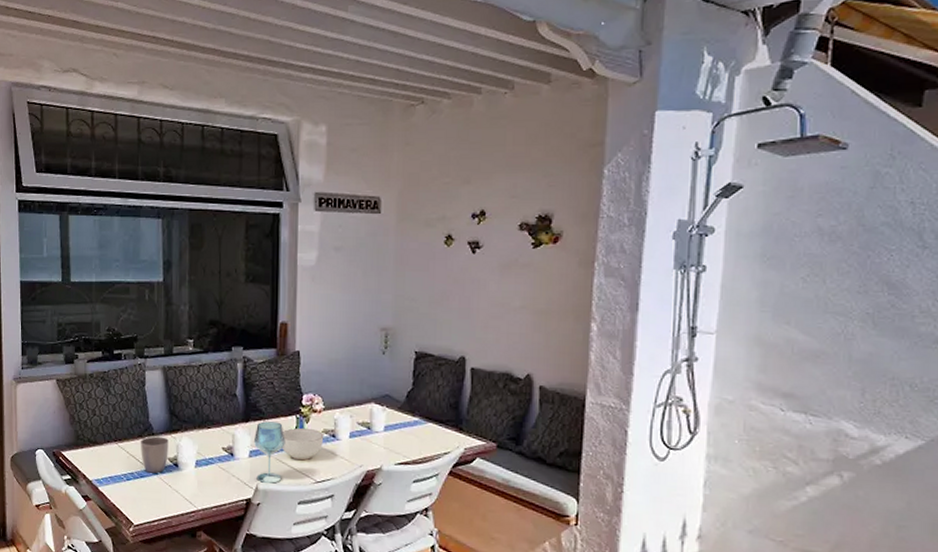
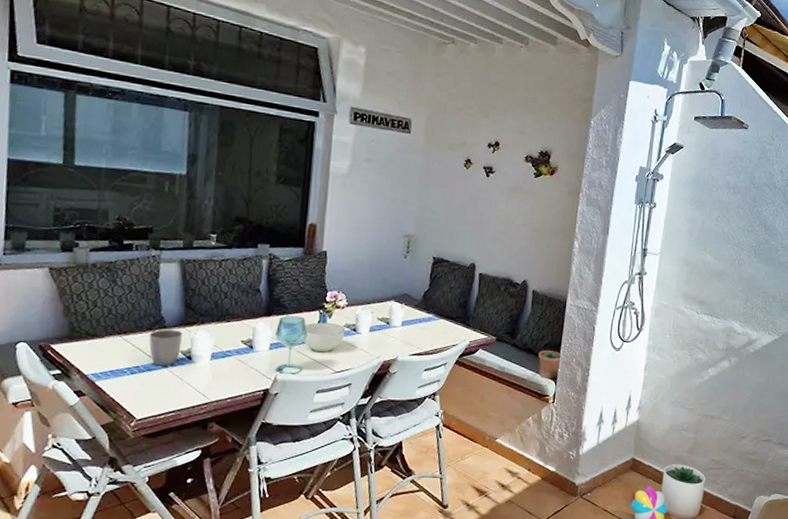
planter: none [553,460,583,497] -> present [538,350,561,380]

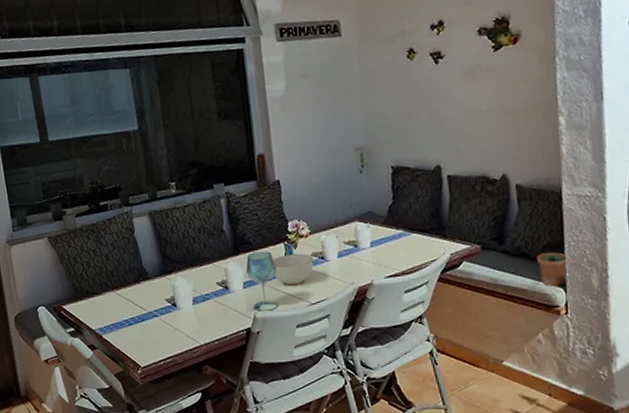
cup: present [148,329,182,367] -> none [136,279,166,316]

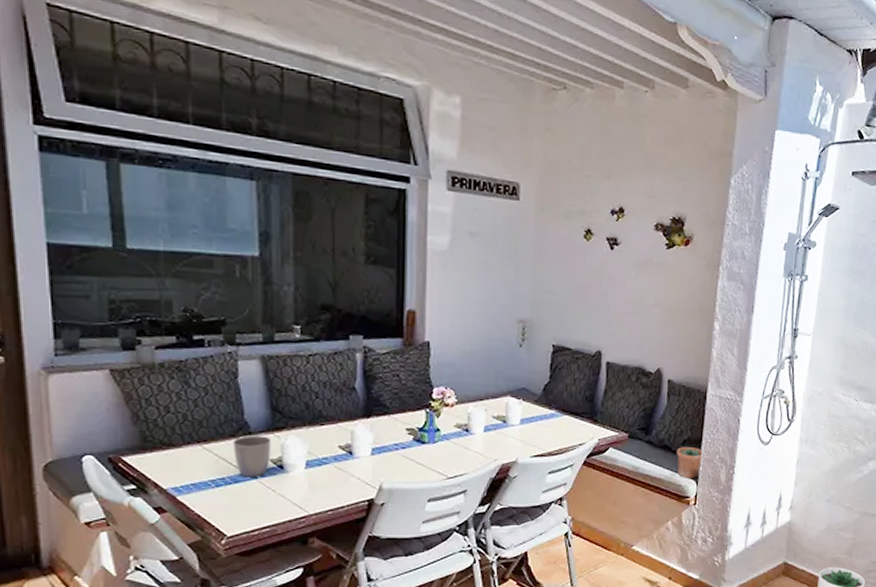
cup: none [136,279,166,316] -> present [232,435,271,477]
wine glass: present [245,251,278,311] -> none [376,416,414,482]
bowl: present [273,253,314,286] -> none [410,422,457,457]

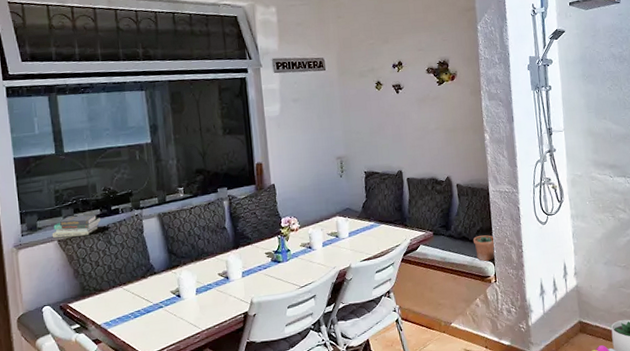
books: none [101,339,176,370] -> present [52,214,101,238]
cup: present [232,435,271,477] -> none [143,274,171,308]

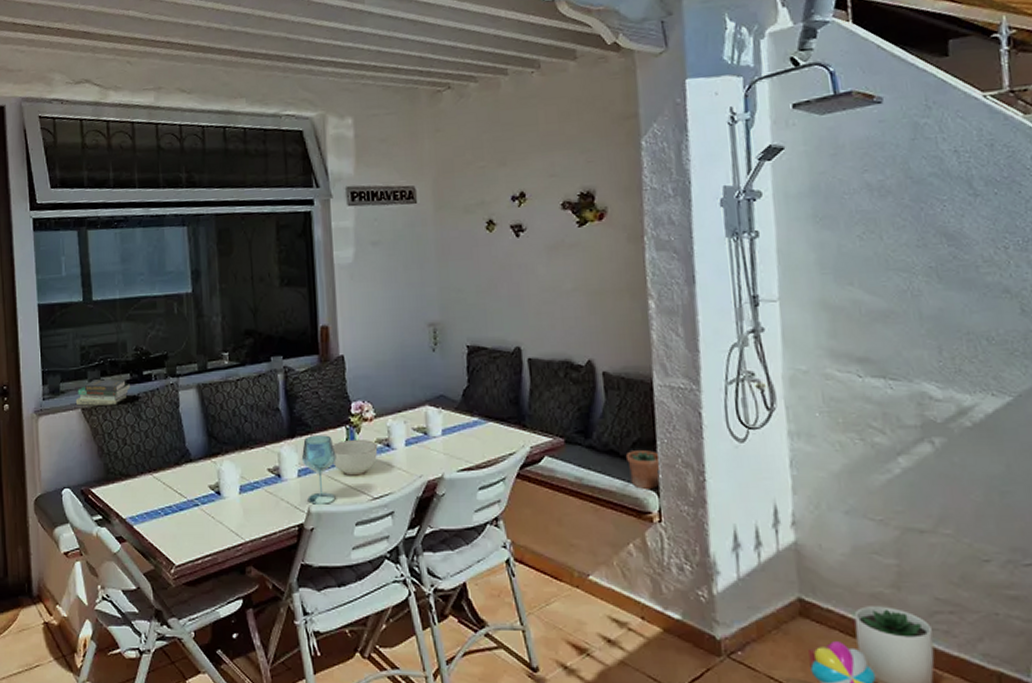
wine glass: none [244,244,272,297] -> present [301,435,337,505]
bowl: none [268,245,303,273] -> present [333,439,378,476]

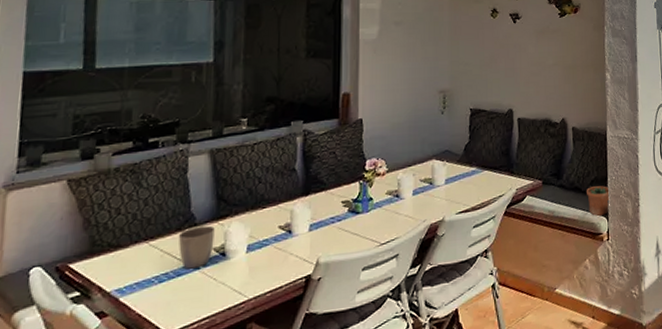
books: present [75,379,130,406] -> none [60,148,132,177]
cup: none [177,462,209,505] -> present [178,225,215,269]
wine glass: present [301,435,337,505] -> none [314,190,349,256]
bowl: present [333,439,378,476] -> none [345,192,388,226]

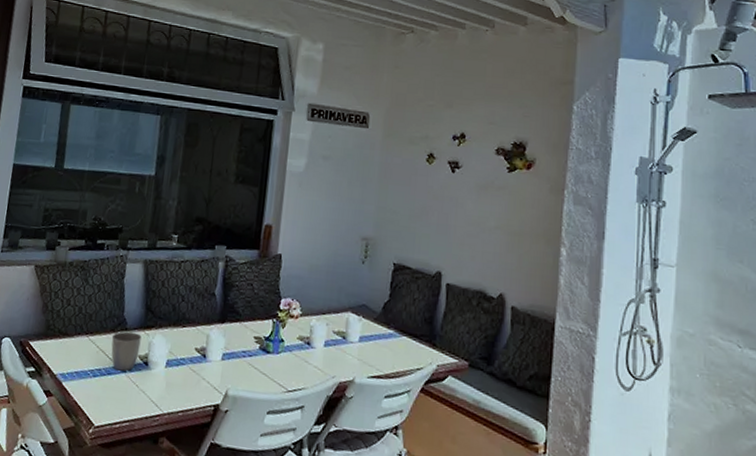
planter: present [587,186,610,217] -> none [522,383,552,423]

